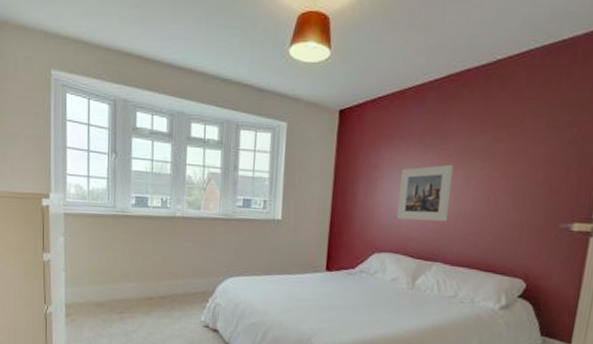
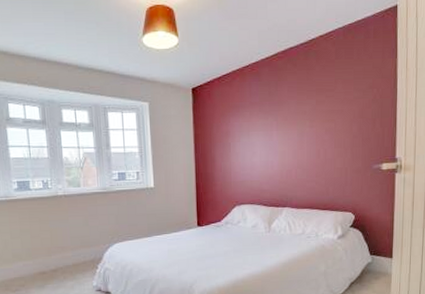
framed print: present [397,164,453,221] -> none [248,126,290,176]

